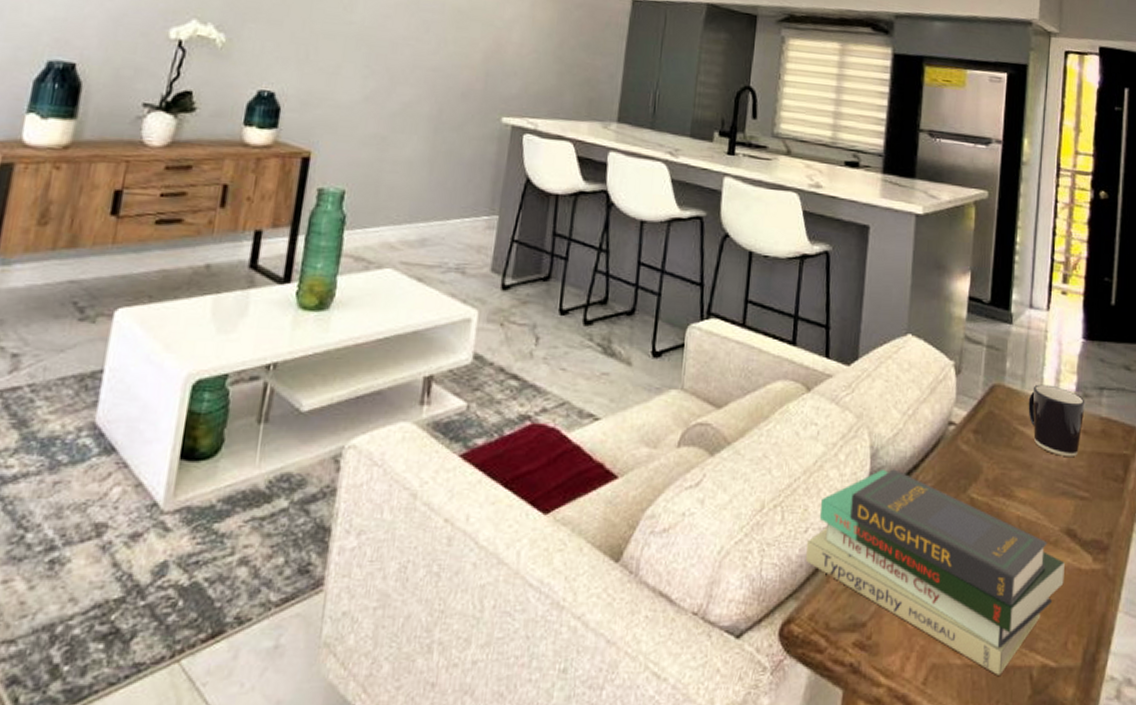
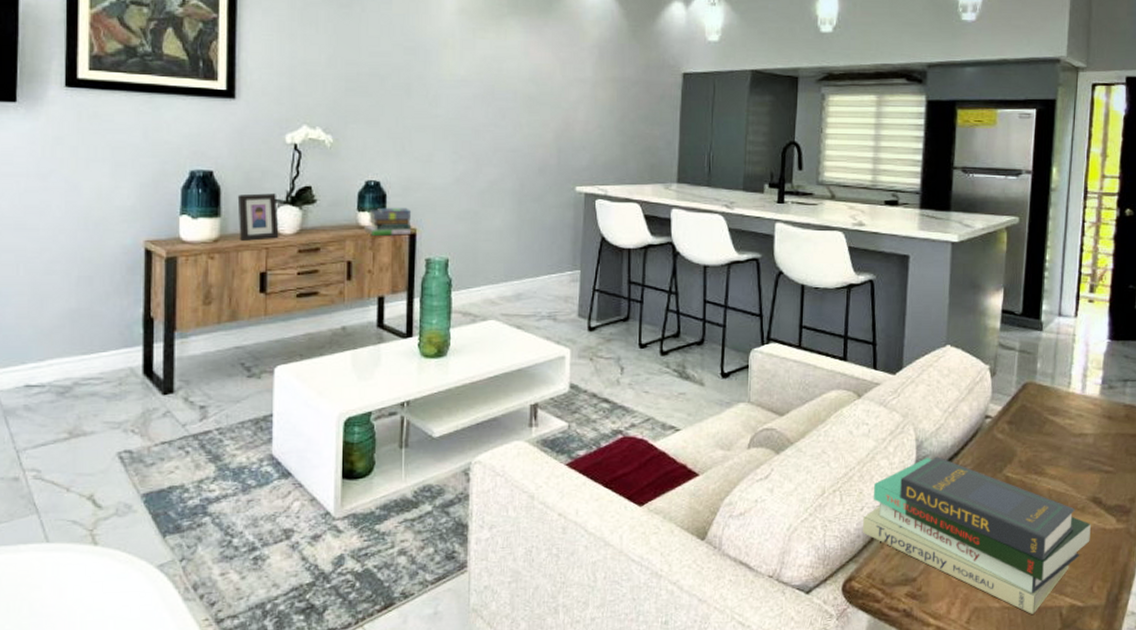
picture frame: none [96,94,149,151] -> present [237,193,279,241]
books: none [249,122,307,158] -> present [364,207,412,236]
mug: present [1028,384,1085,458] -> none [1057,380,1110,440]

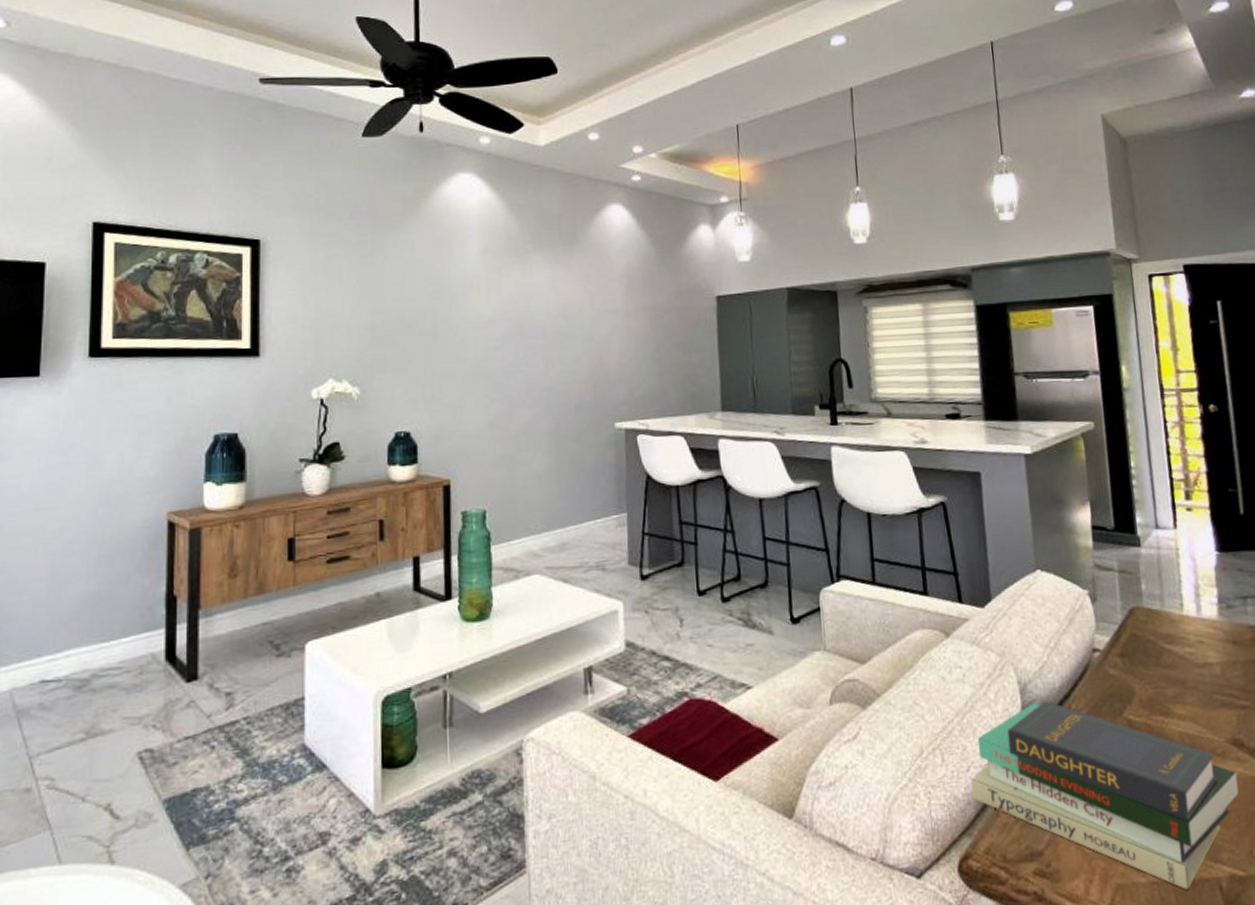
picture frame: present [237,193,279,241] -> none [263,452,307,506]
books: present [364,207,412,236] -> none [396,457,446,490]

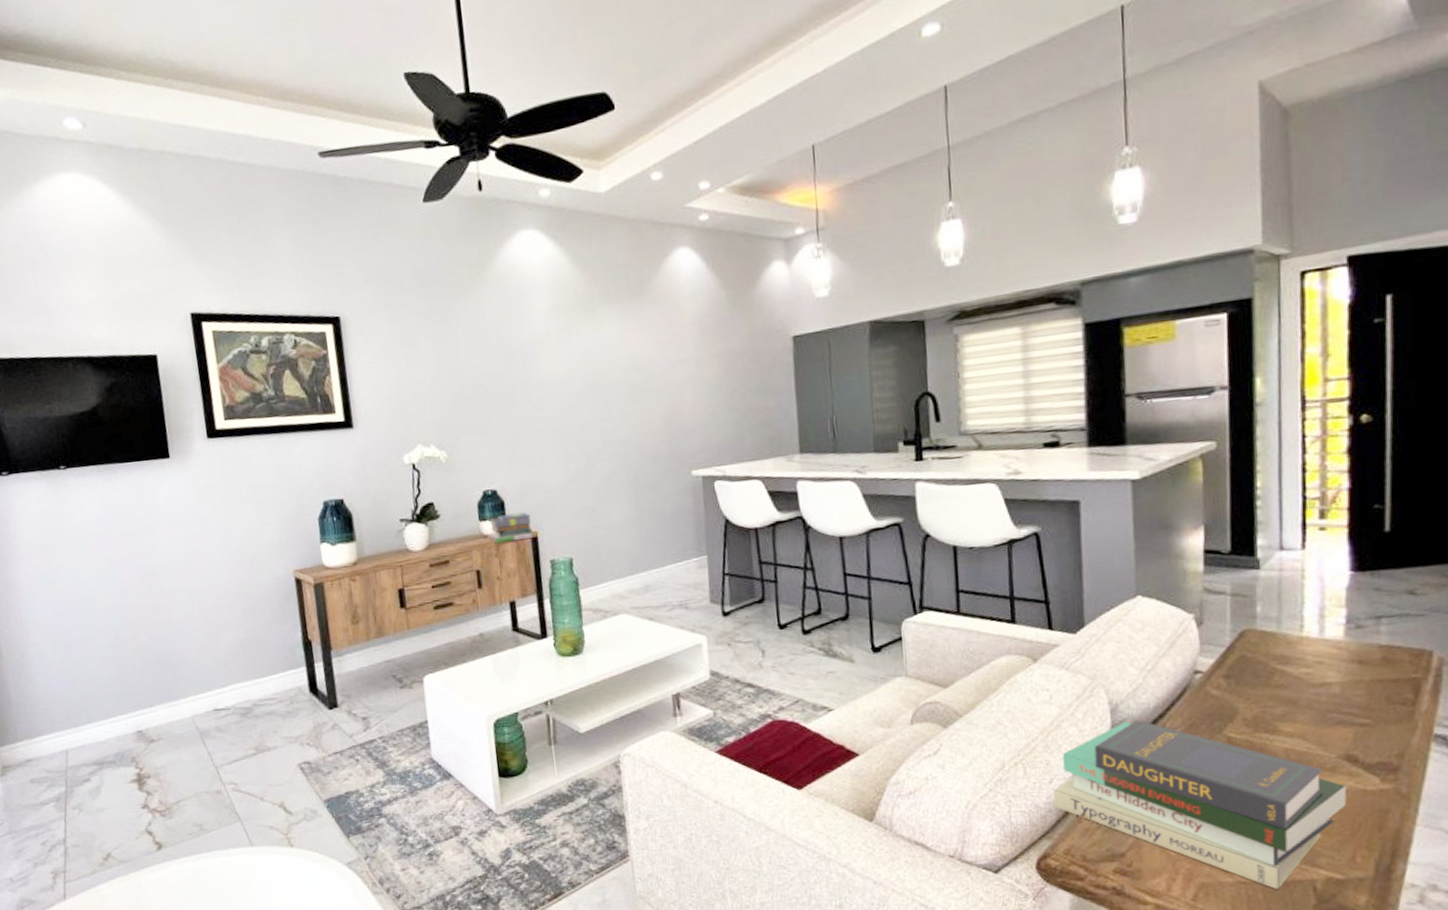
books: none [396,457,446,490] -> present [487,512,533,543]

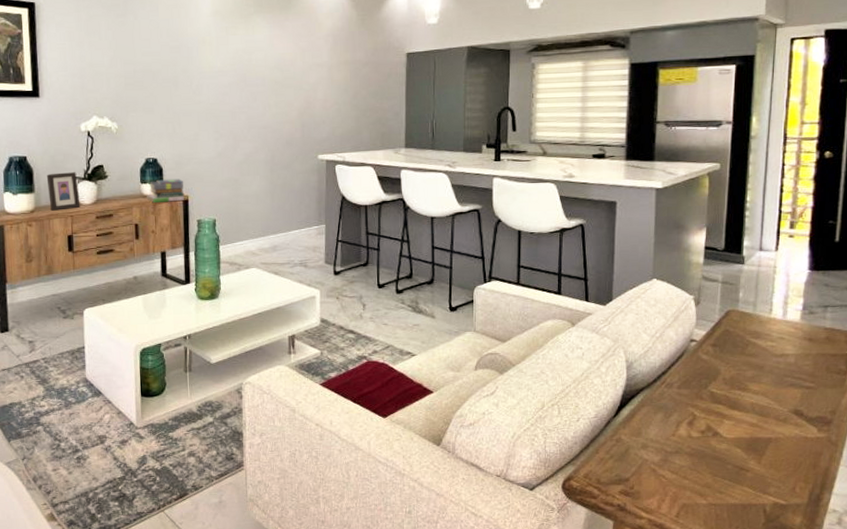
picture frame: none [368,513,411,561] -> present [46,172,80,211]
books: present [1053,720,1346,889] -> none [578,375,793,510]

